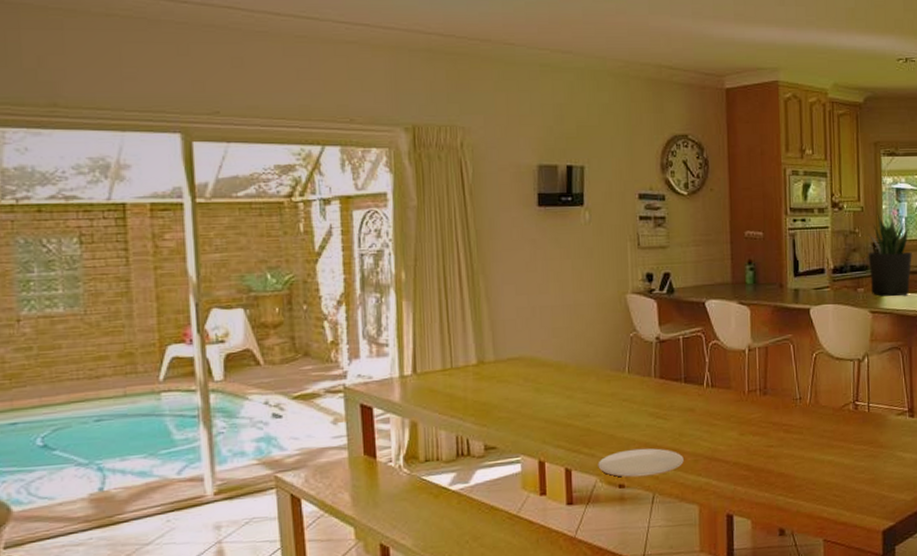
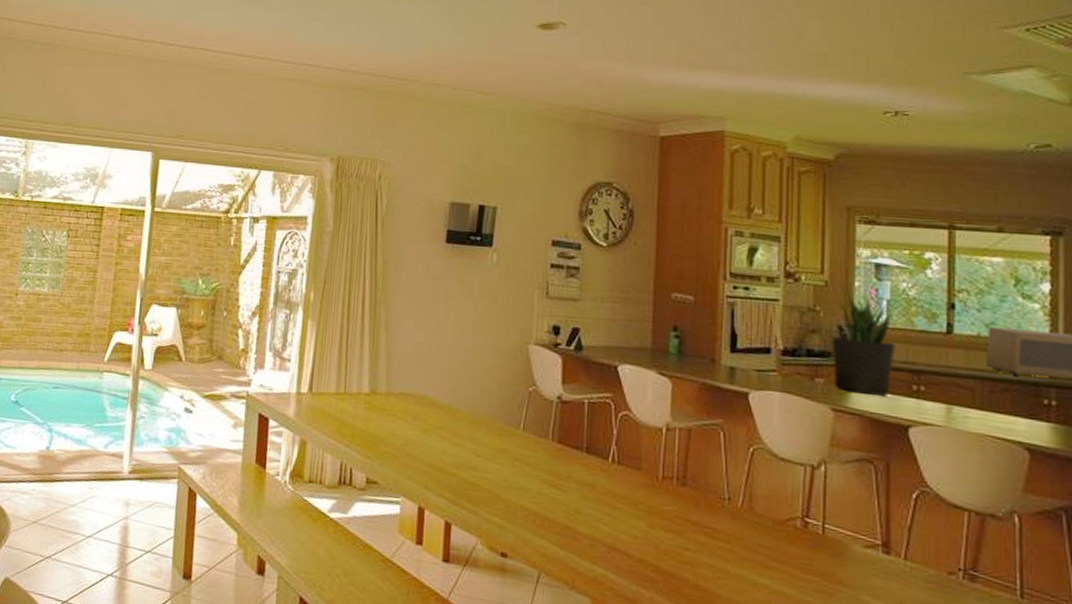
plate: present [598,448,684,478] -> none [480,515,578,553]

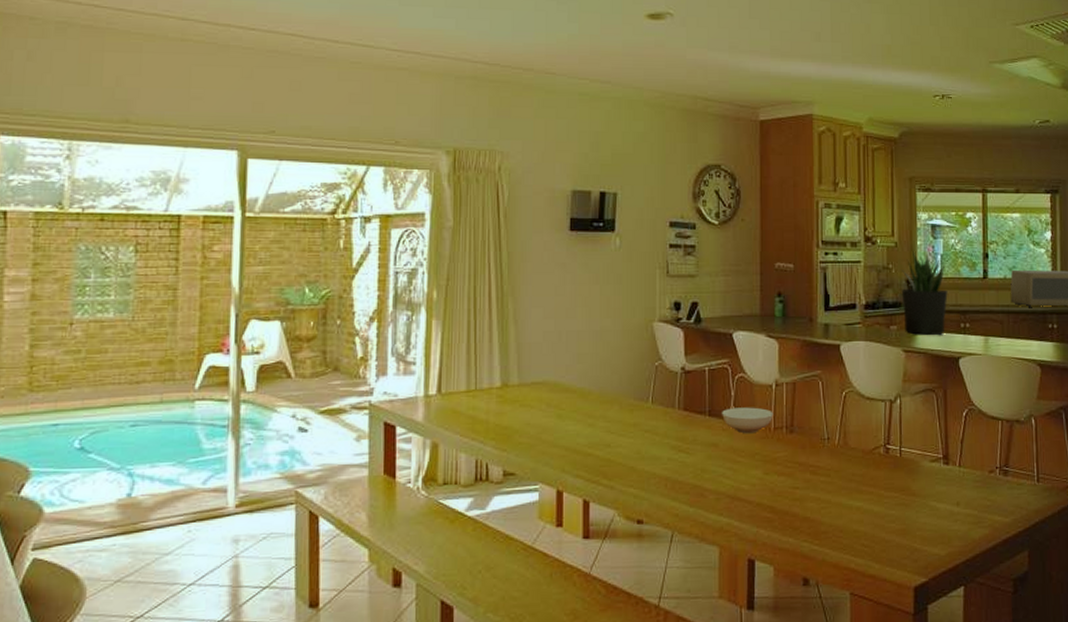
bowl: none [600,447,663,480] -> present [721,407,774,434]

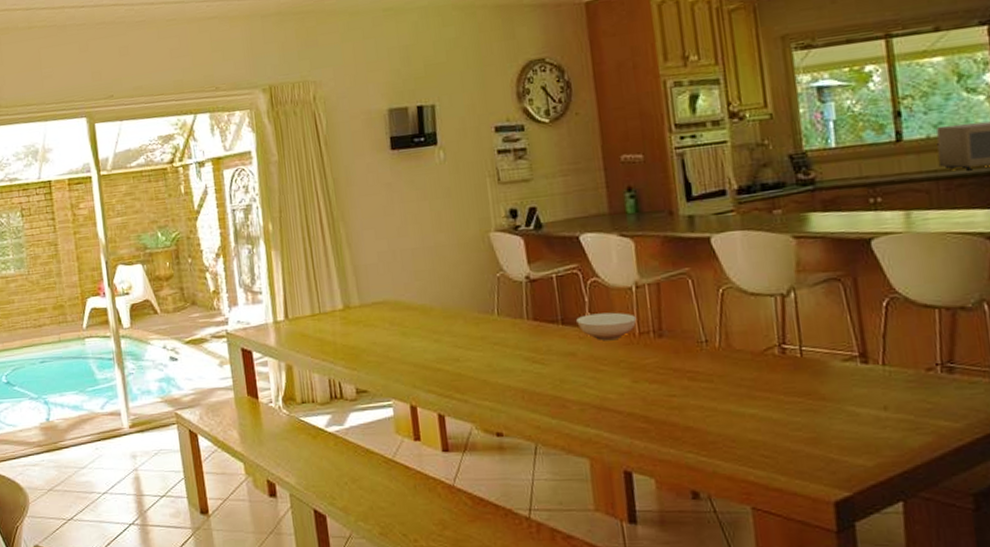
planter: present [901,250,948,336] -> none [782,120,848,218]

